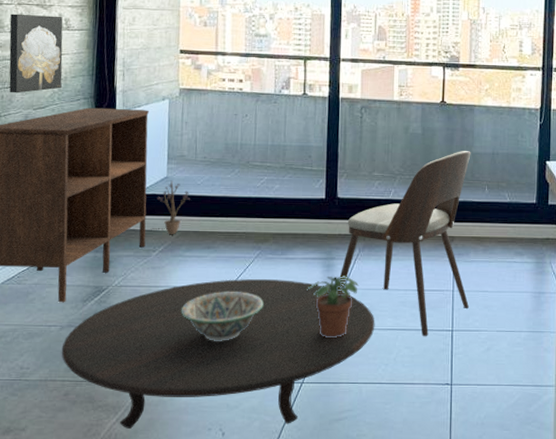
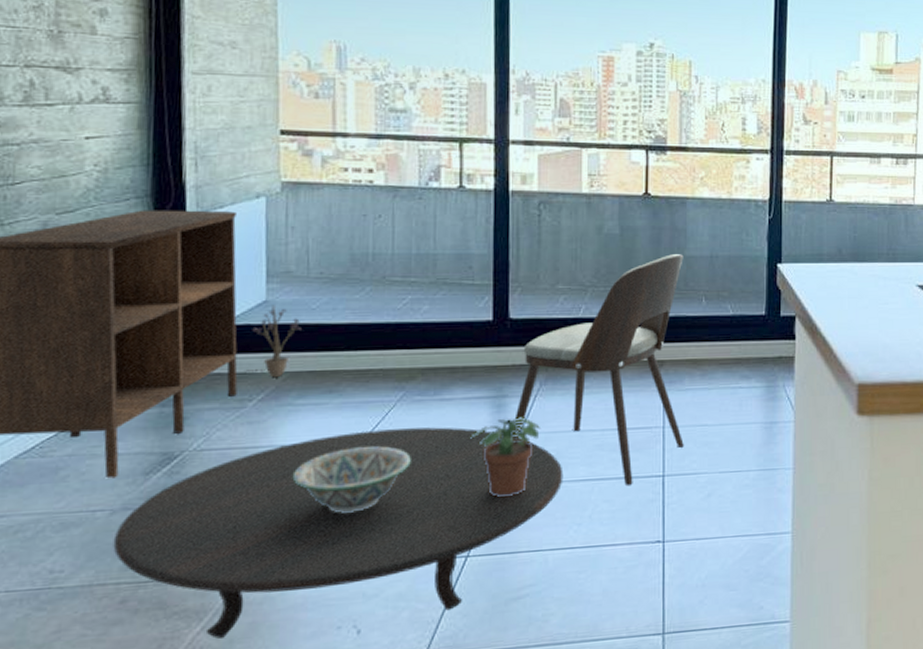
wall art: present [9,13,63,94] -> none [12,79,101,192]

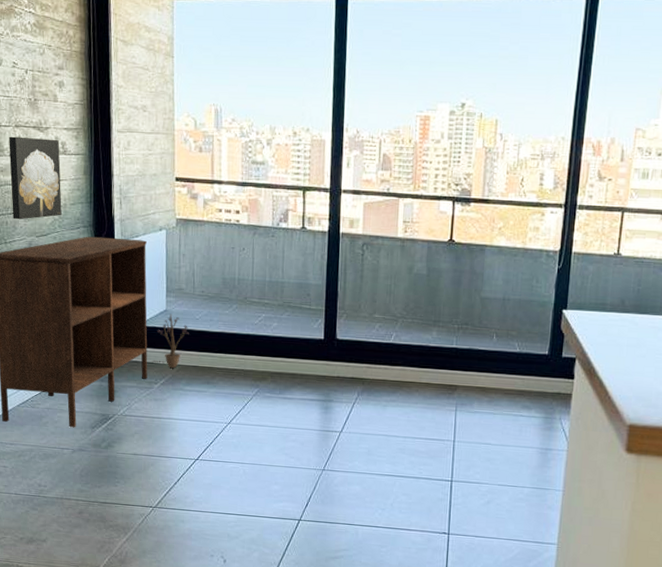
wall art: none [12,79,101,192] -> present [9,136,62,220]
table: present [113,427,564,639] -> none [74,415,373,558]
decorative bowl: present [292,446,411,513] -> none [182,427,262,475]
potted plant: present [469,417,542,497] -> none [303,419,358,479]
dining chair: present [511,254,684,486] -> none [334,295,480,485]

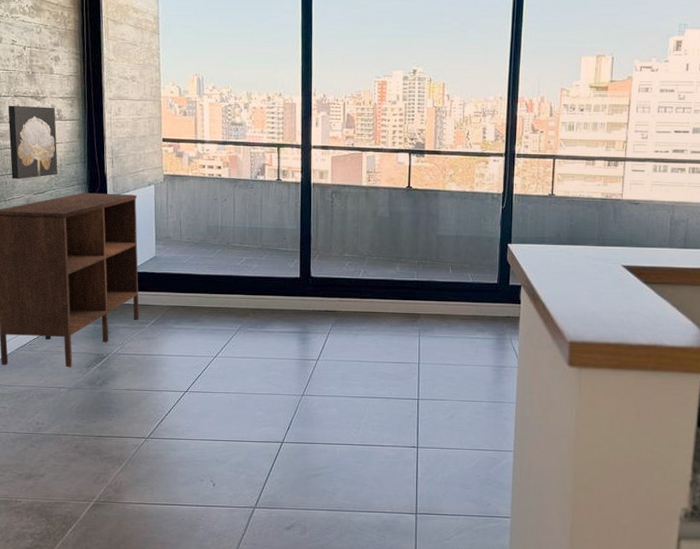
decorative plant: present [151,313,189,369] -> none [143,259,177,309]

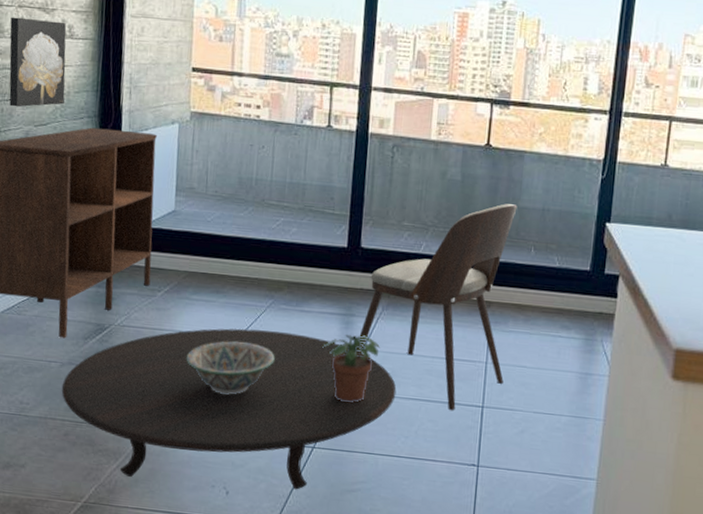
table: none [70,349,347,478] -> present [61,328,397,490]
decorative bowl: none [173,360,246,404] -> present [186,341,275,395]
potted plant: none [284,348,333,403] -> present [321,335,381,403]
dining chair: none [312,234,436,405] -> present [355,204,517,411]

